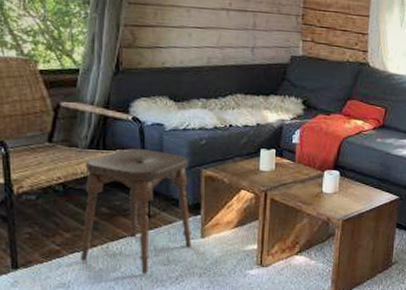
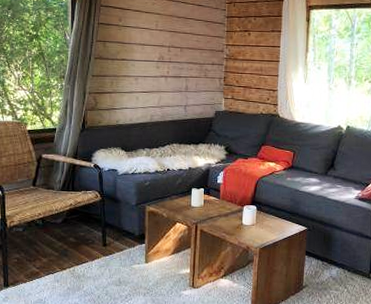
stool: present [81,149,191,274] -> none [54,190,138,293]

